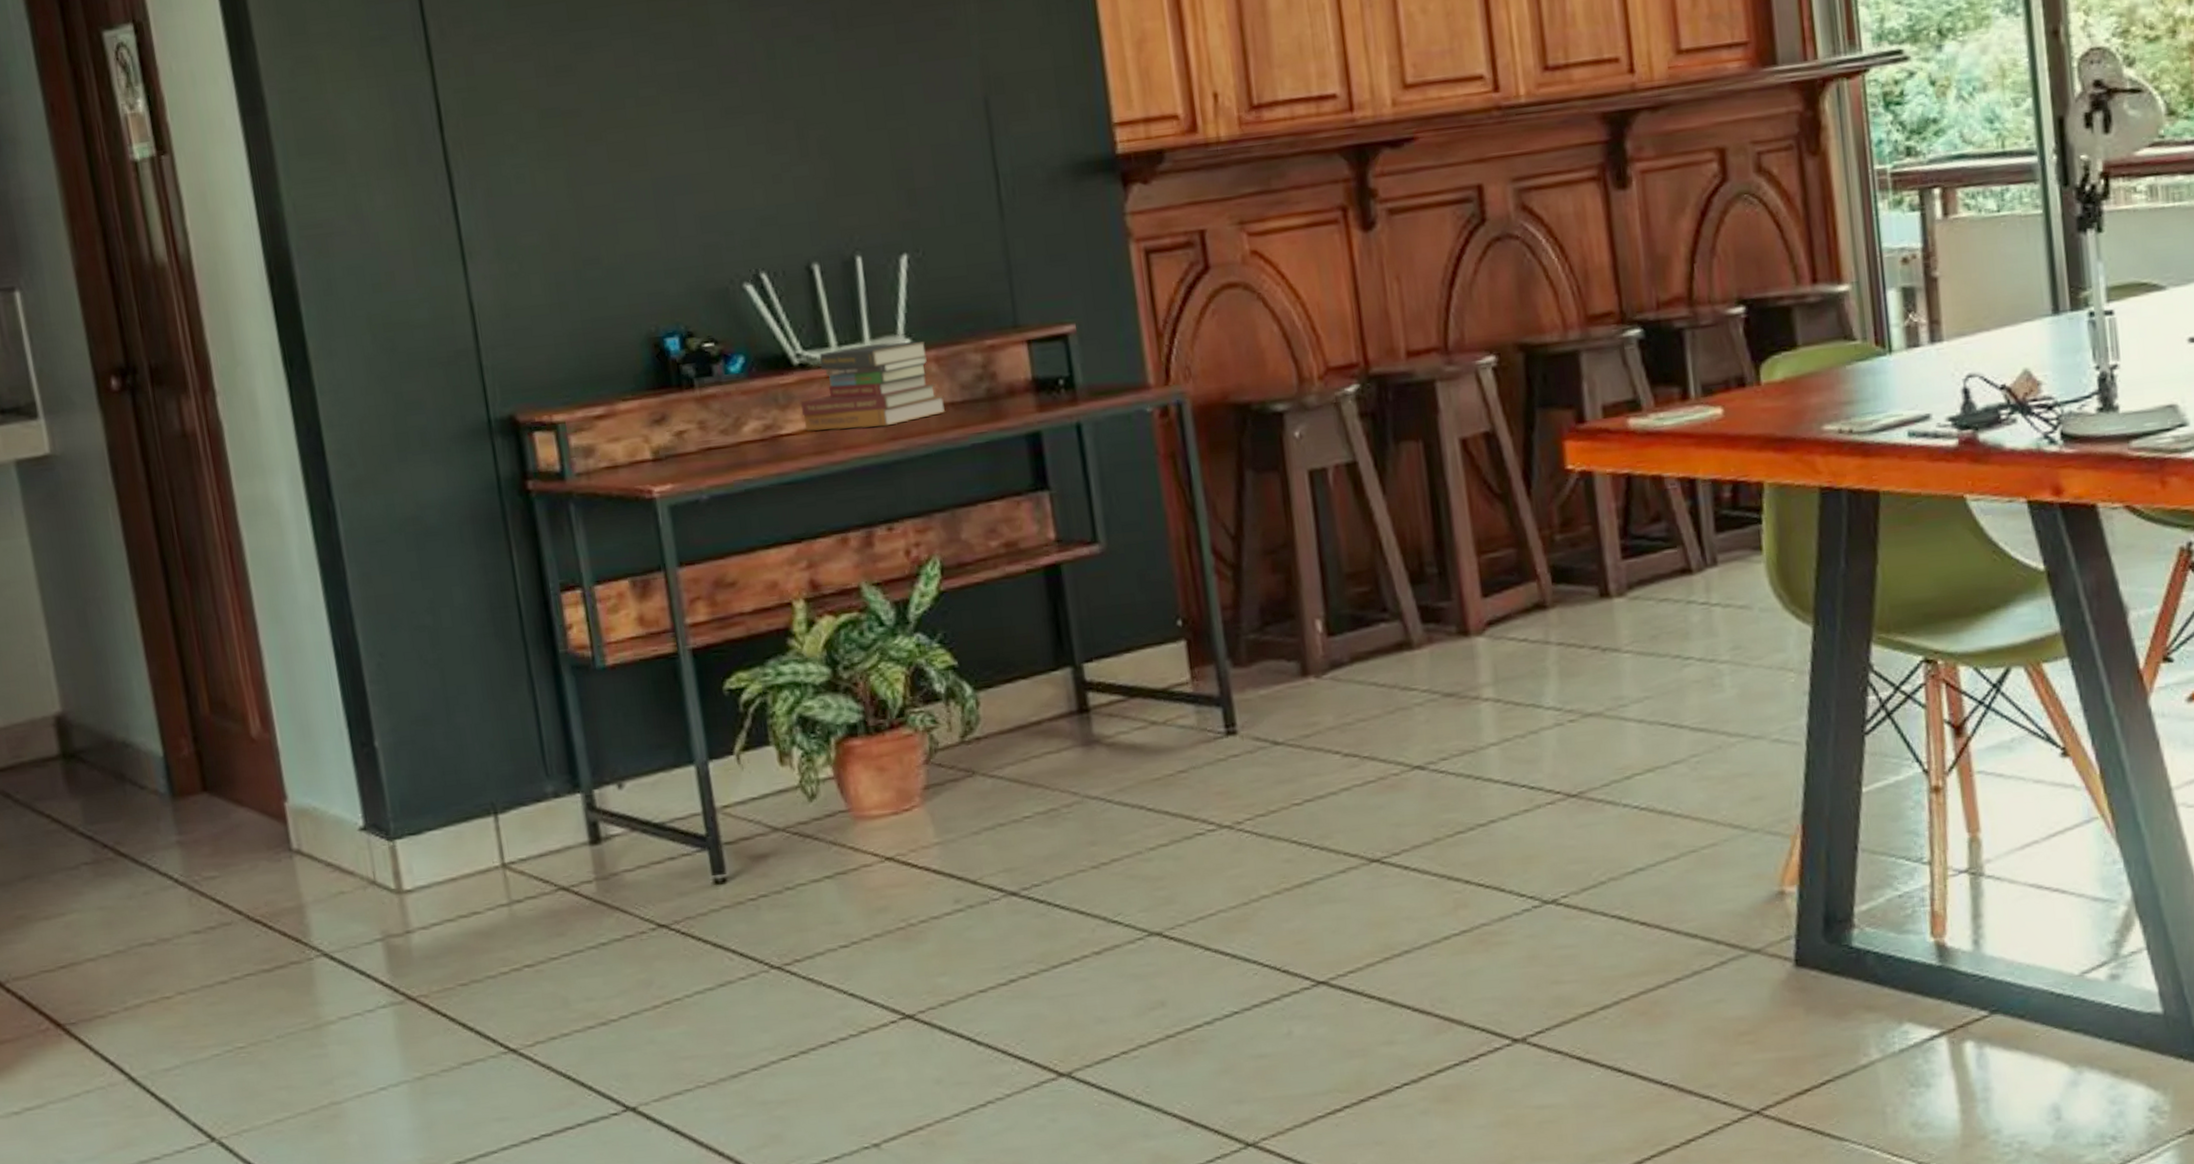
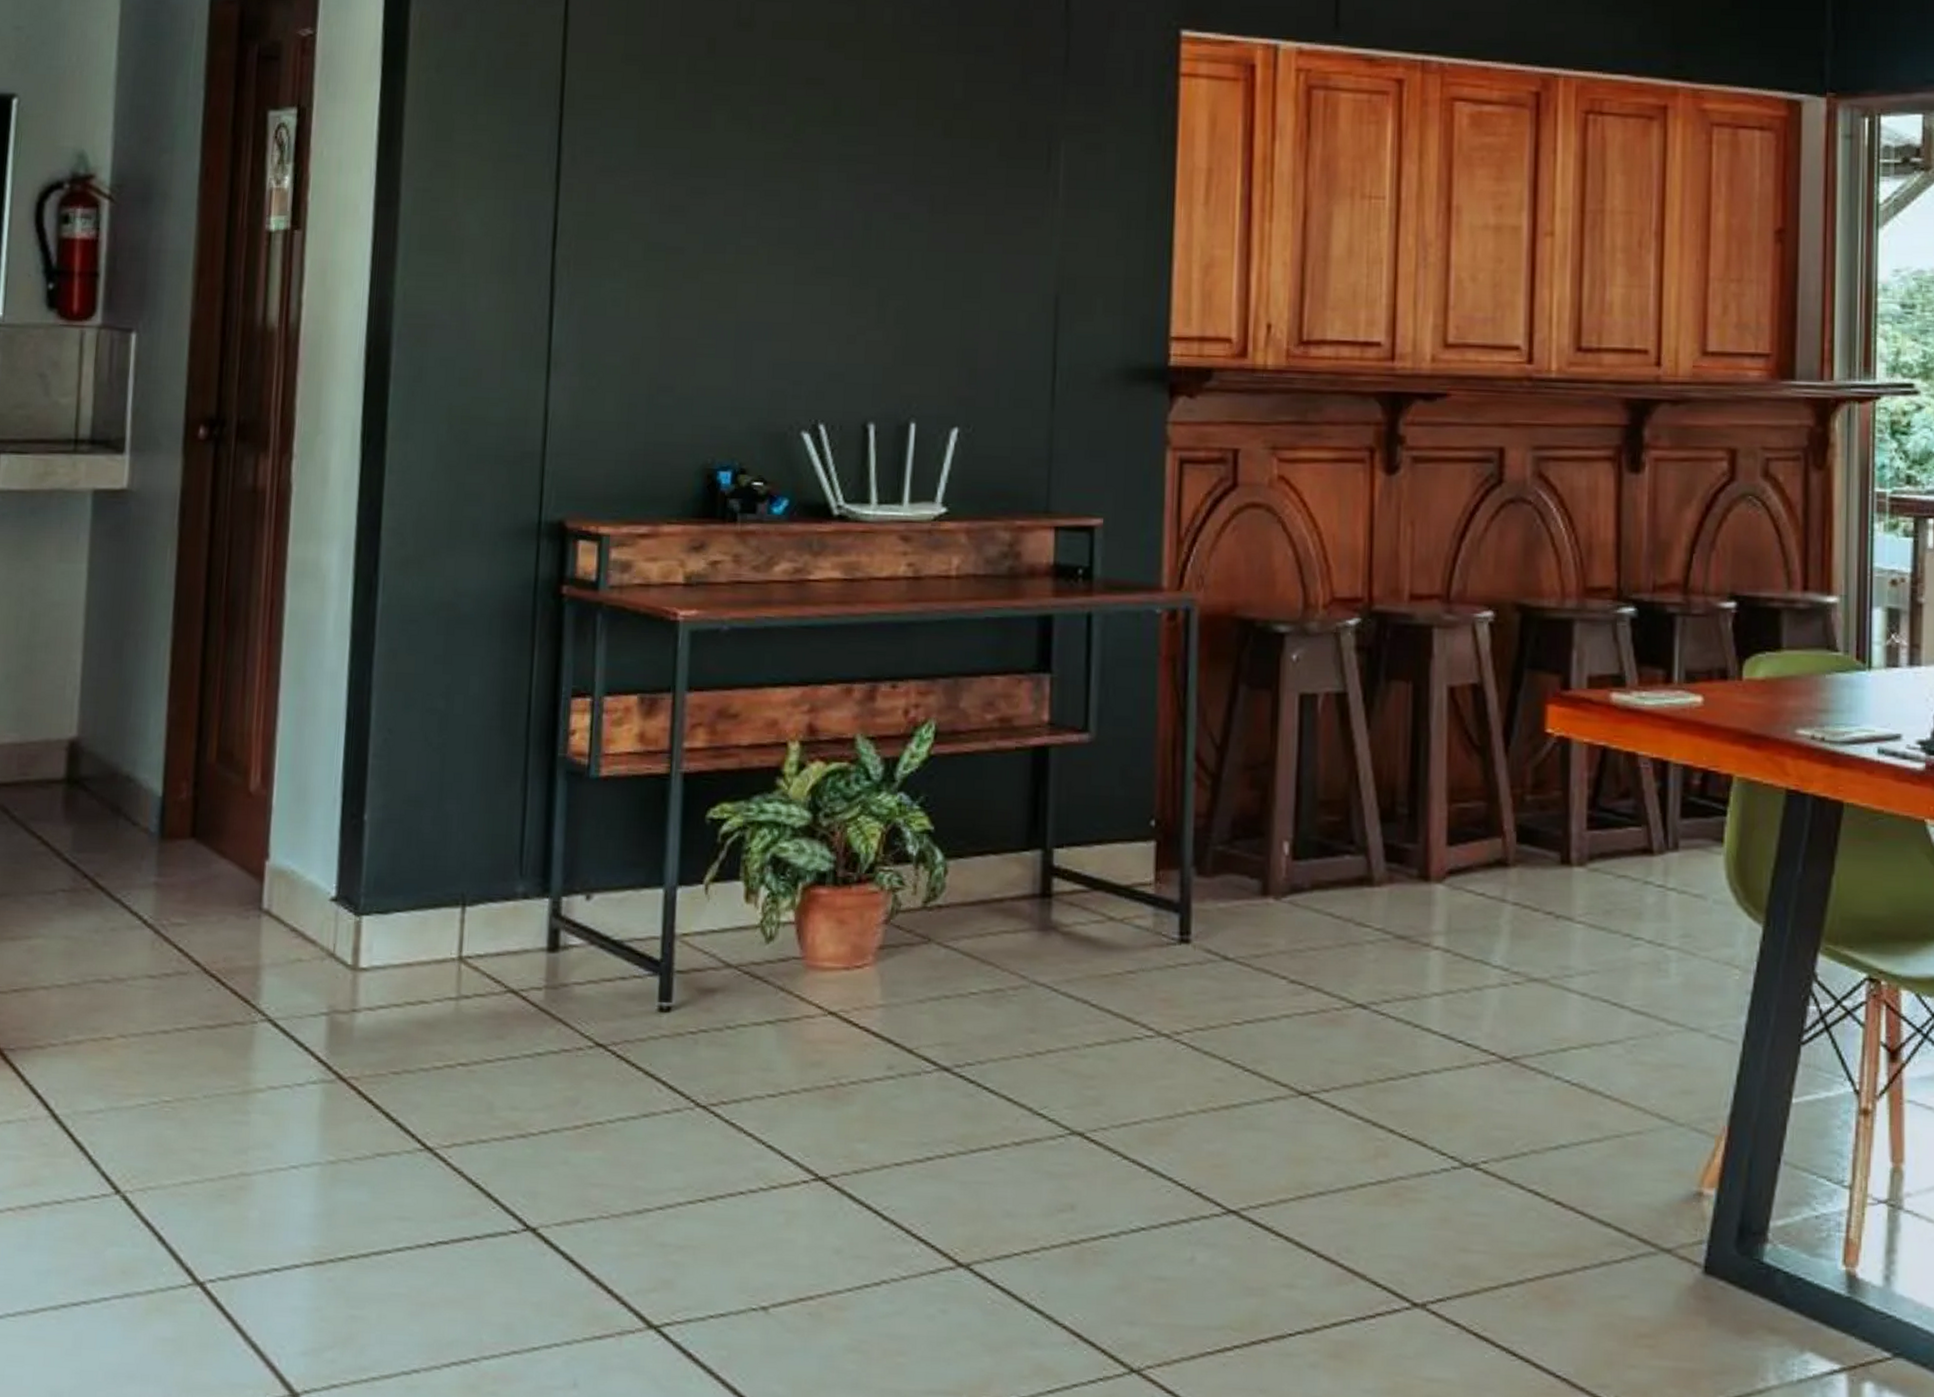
books: present [800,340,946,432] -> none [832,507,968,588]

